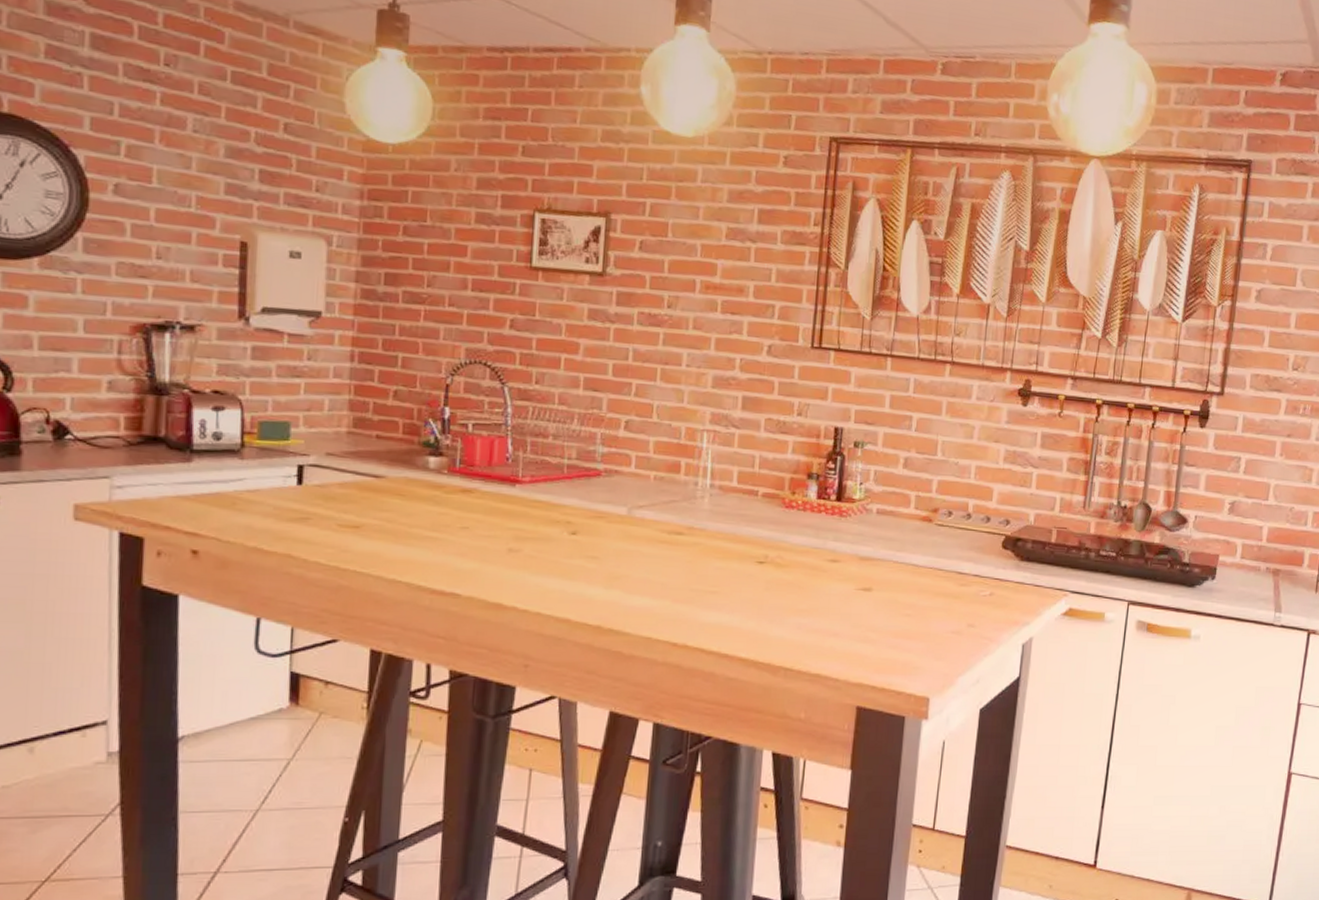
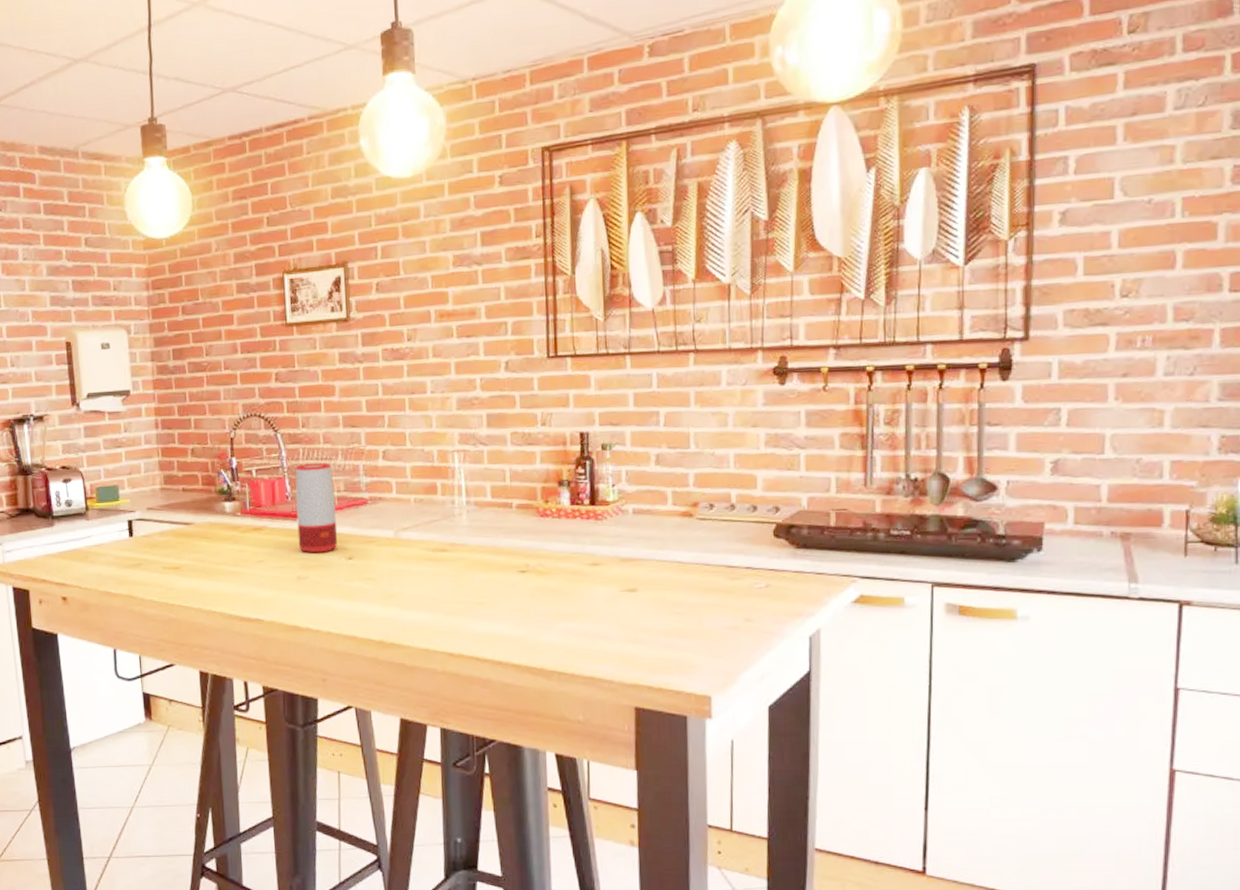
speaker: none [514,423,565,525] -> present [295,462,338,553]

